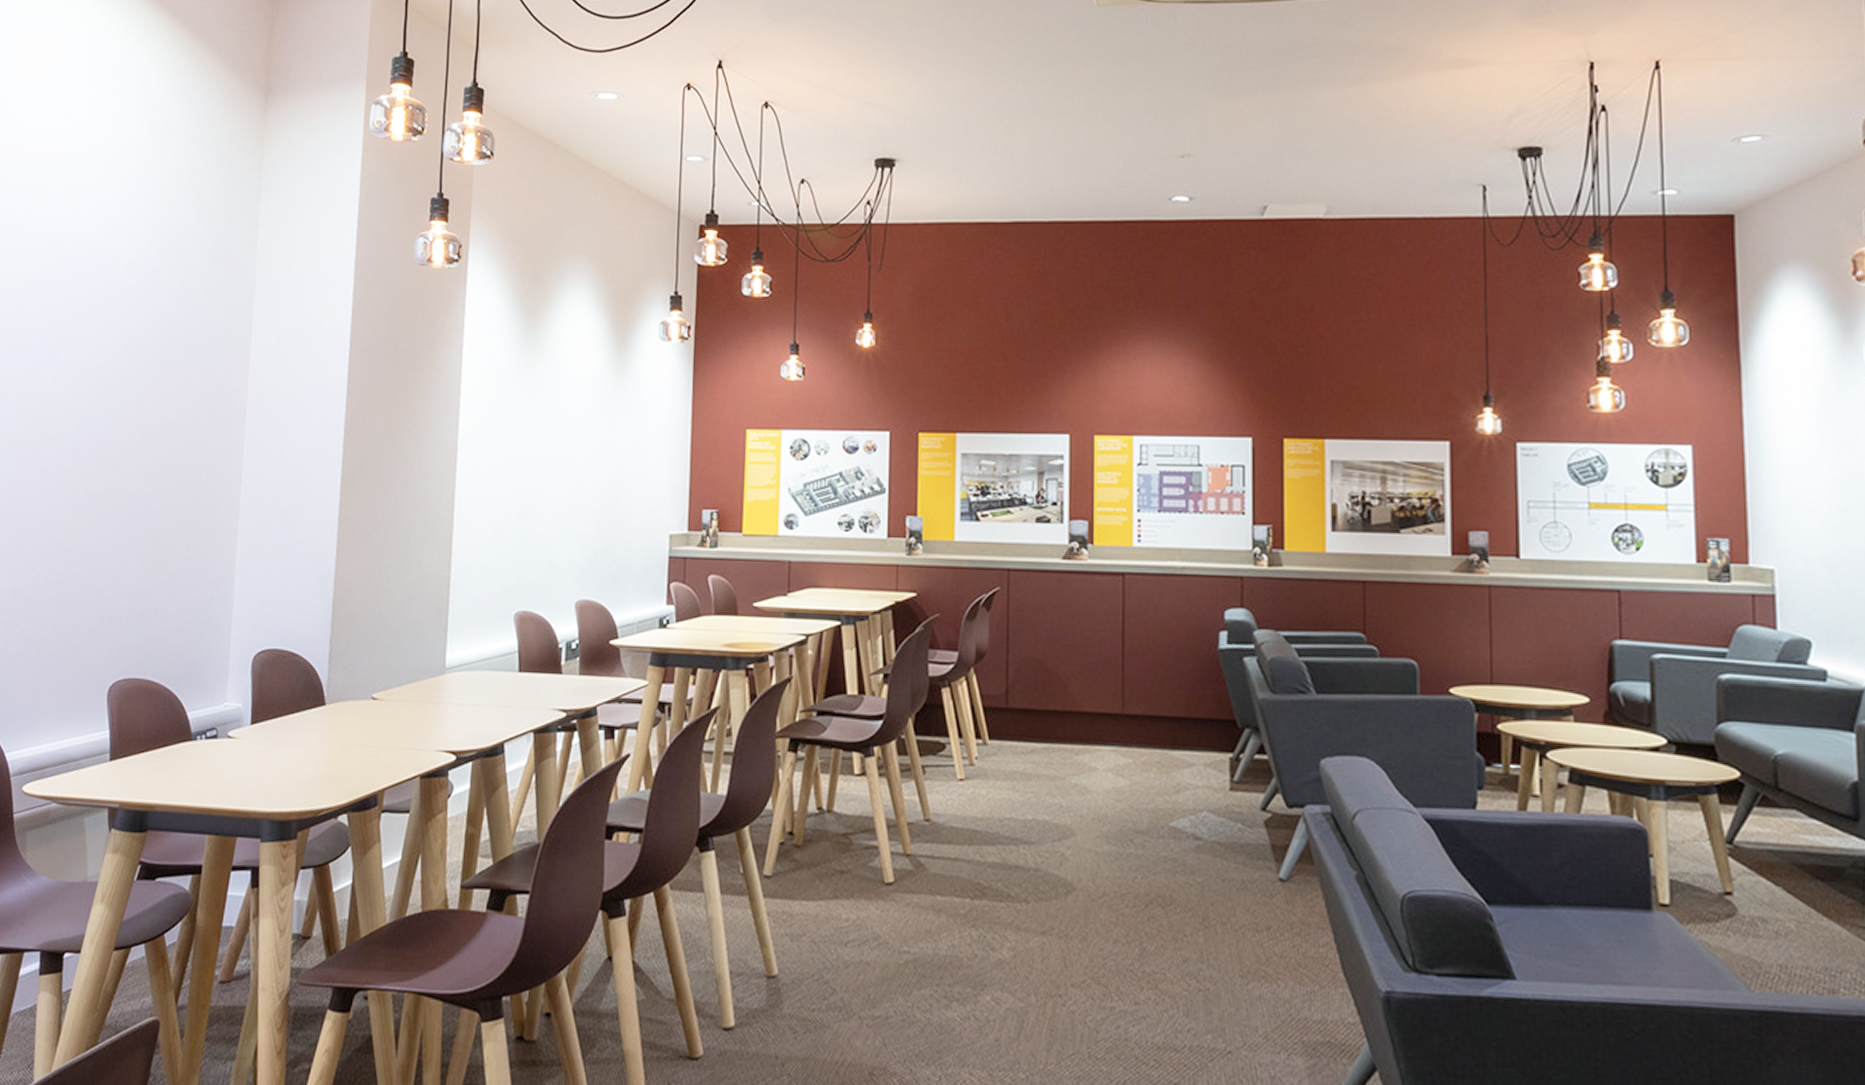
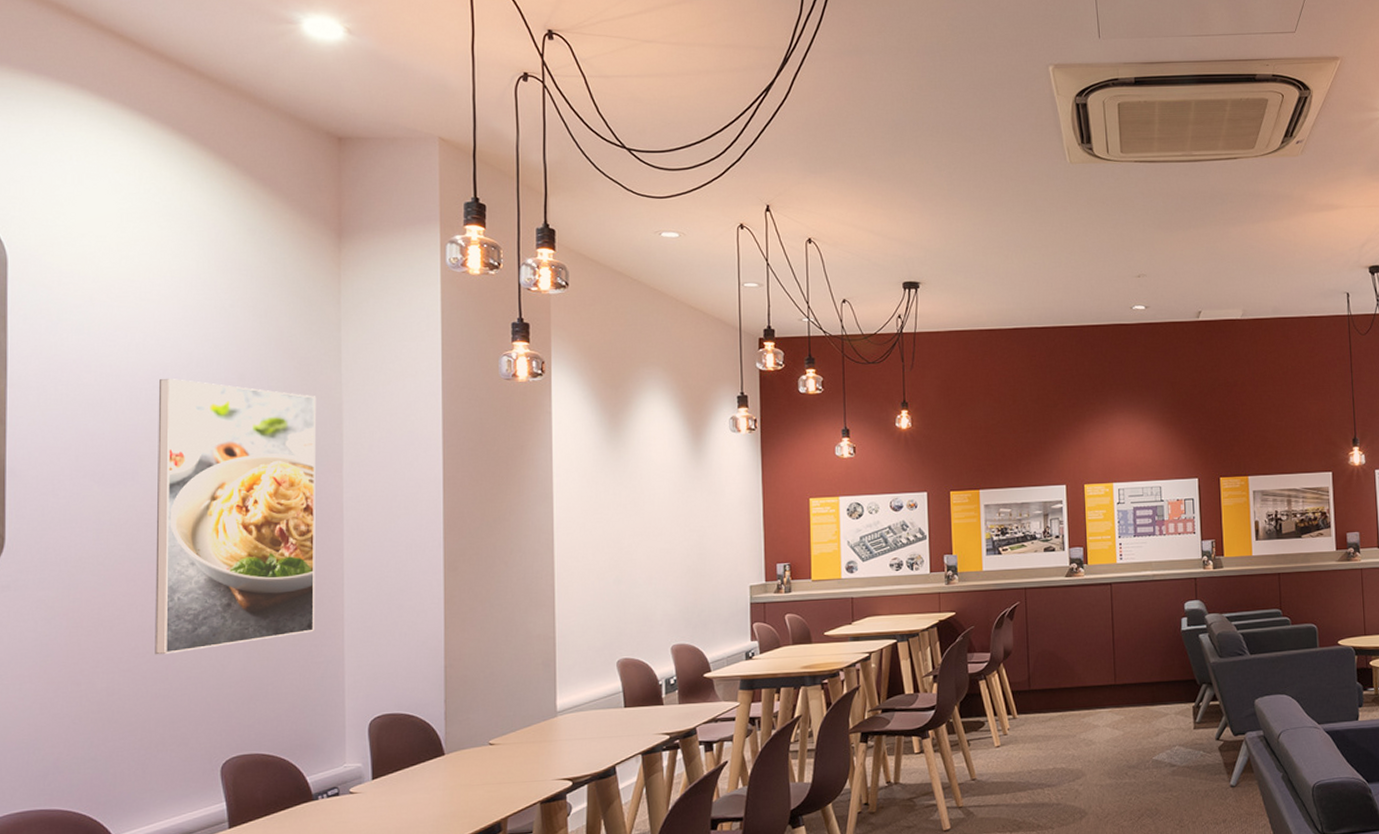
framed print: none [58,249,231,556] -> present [155,378,317,655]

